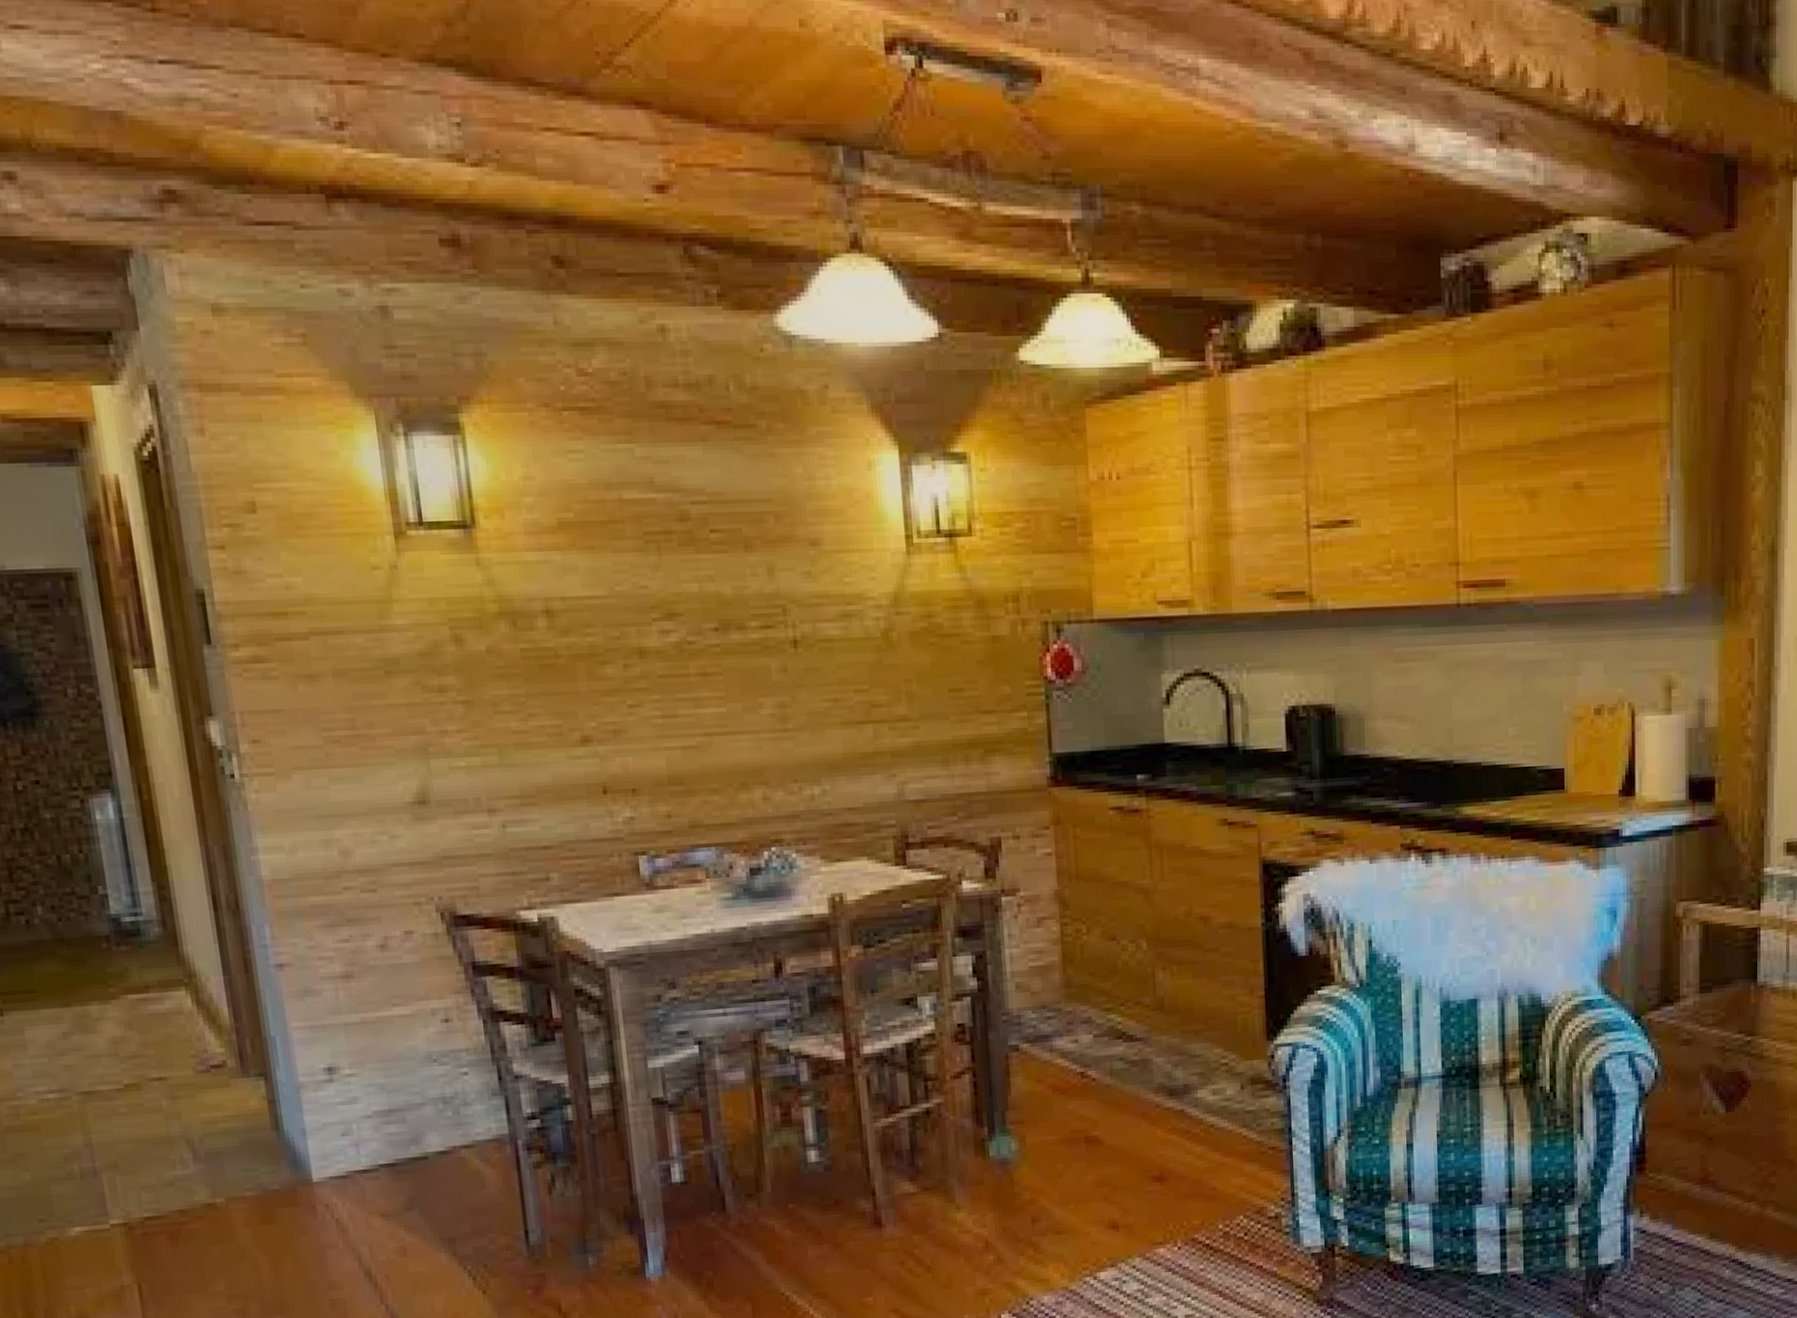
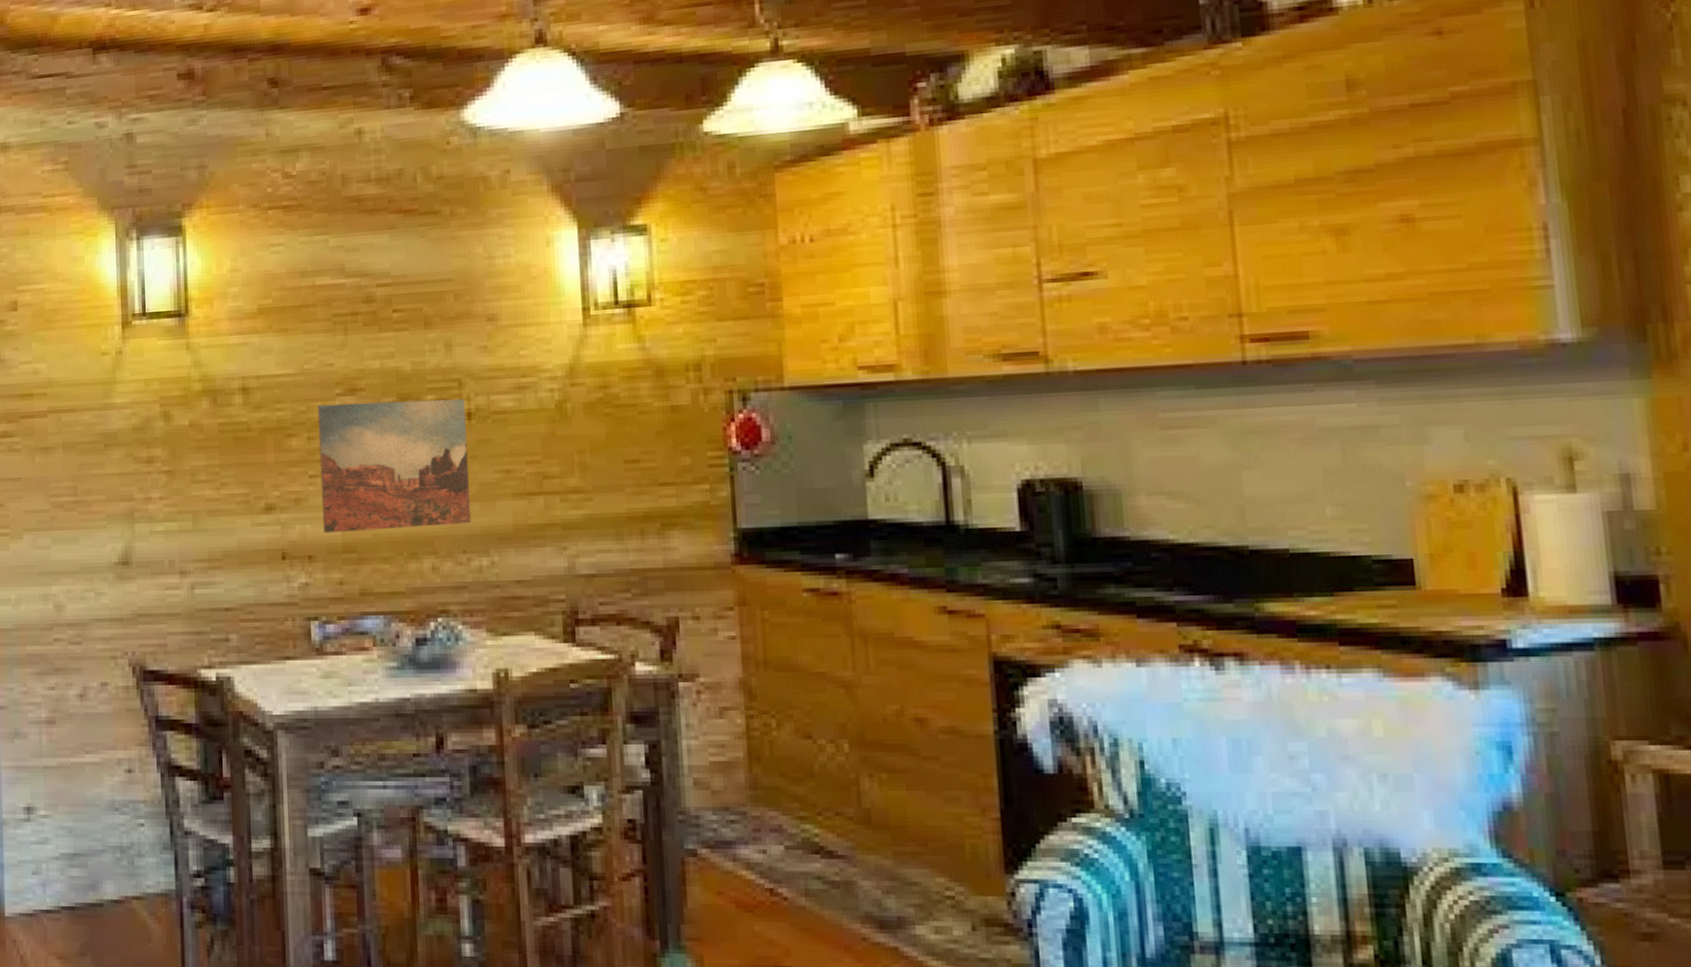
wall art: none [632,626,802,766] -> present [317,399,472,533]

